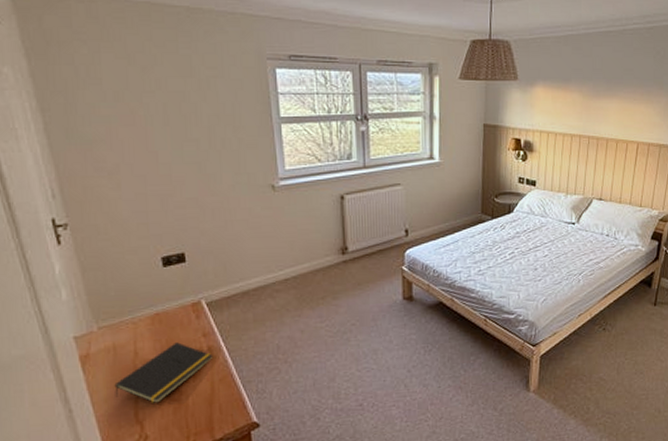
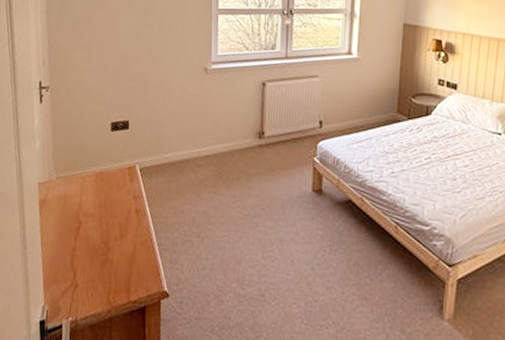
notepad: present [114,342,214,404] -> none [59,201,139,256]

